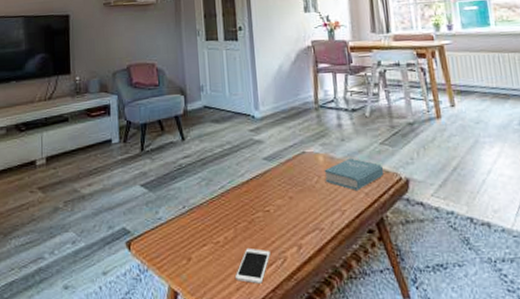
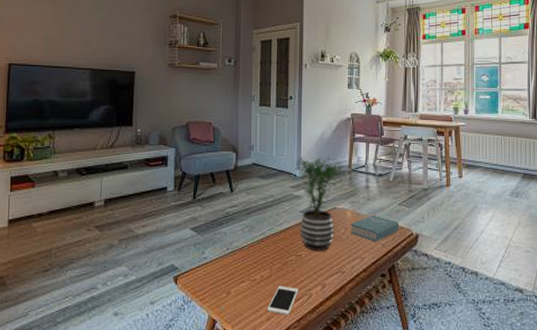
potted plant: none [251,92,314,205] -> present [293,156,347,251]

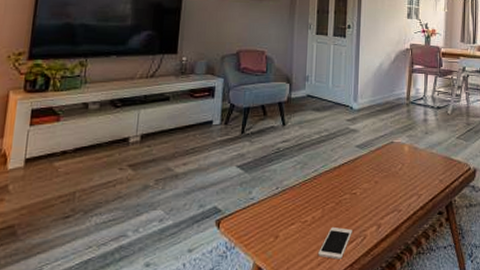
potted plant: present [293,156,347,251] -> none [349,87,405,189]
book: present [350,215,399,242] -> none [407,149,457,177]

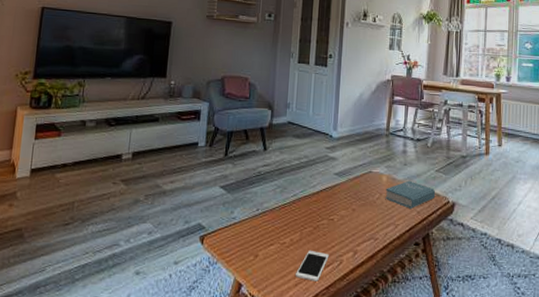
book: none [407,149,457,177] -> present [385,180,436,209]

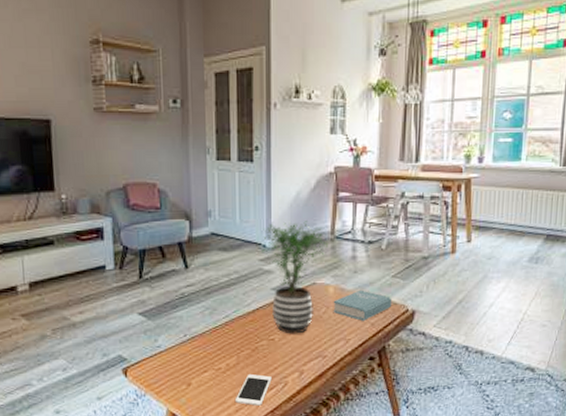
potted plant: none [328,116,385,216] -> present [262,221,329,334]

